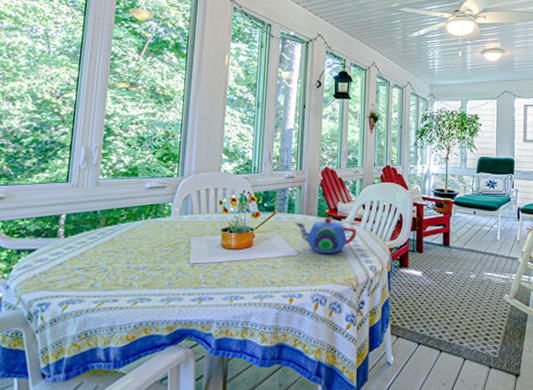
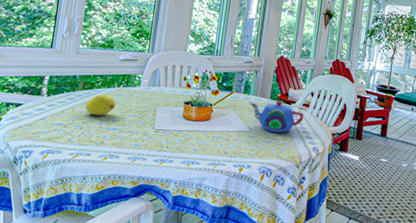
fruit: none [109,229,144,255] -> present [85,94,116,116]

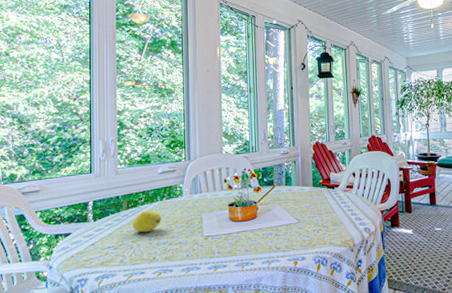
teapot: present [249,101,304,133] -> none [293,187,350,219]

